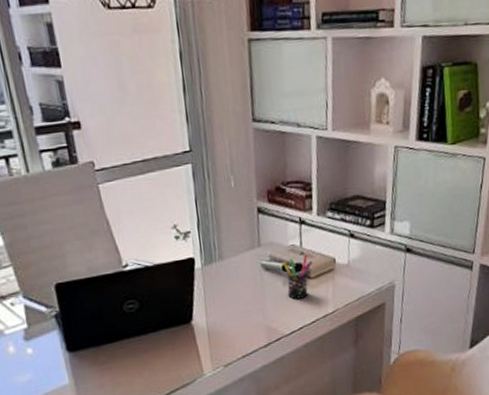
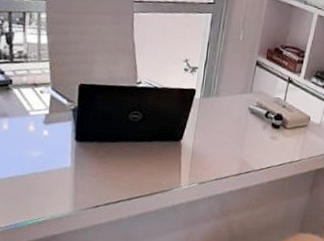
pen holder: present [282,254,313,300] -> none [264,107,291,144]

